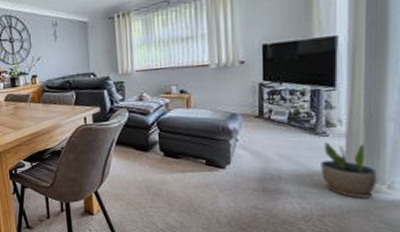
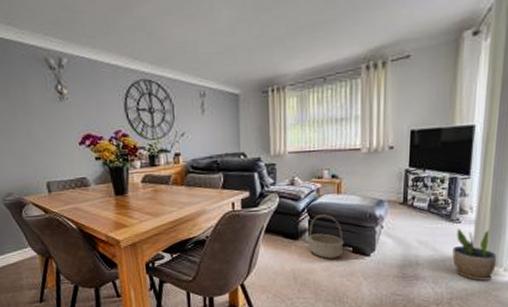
basket: none [158,127,196,170] -> present [307,214,344,259]

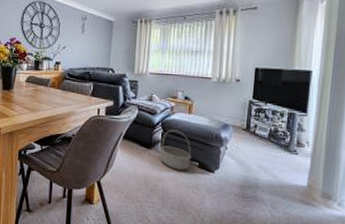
potted plant: present [452,229,497,281] -> none [289,160,332,212]

